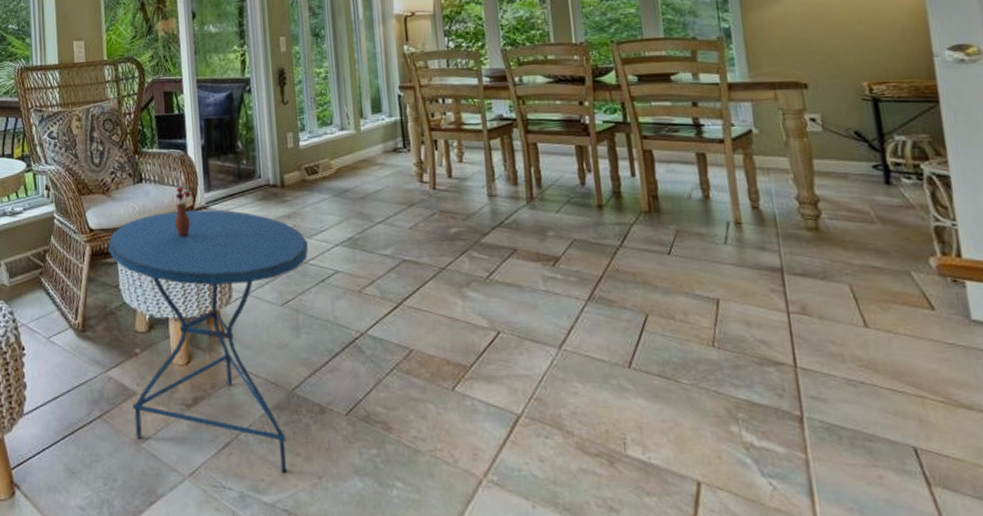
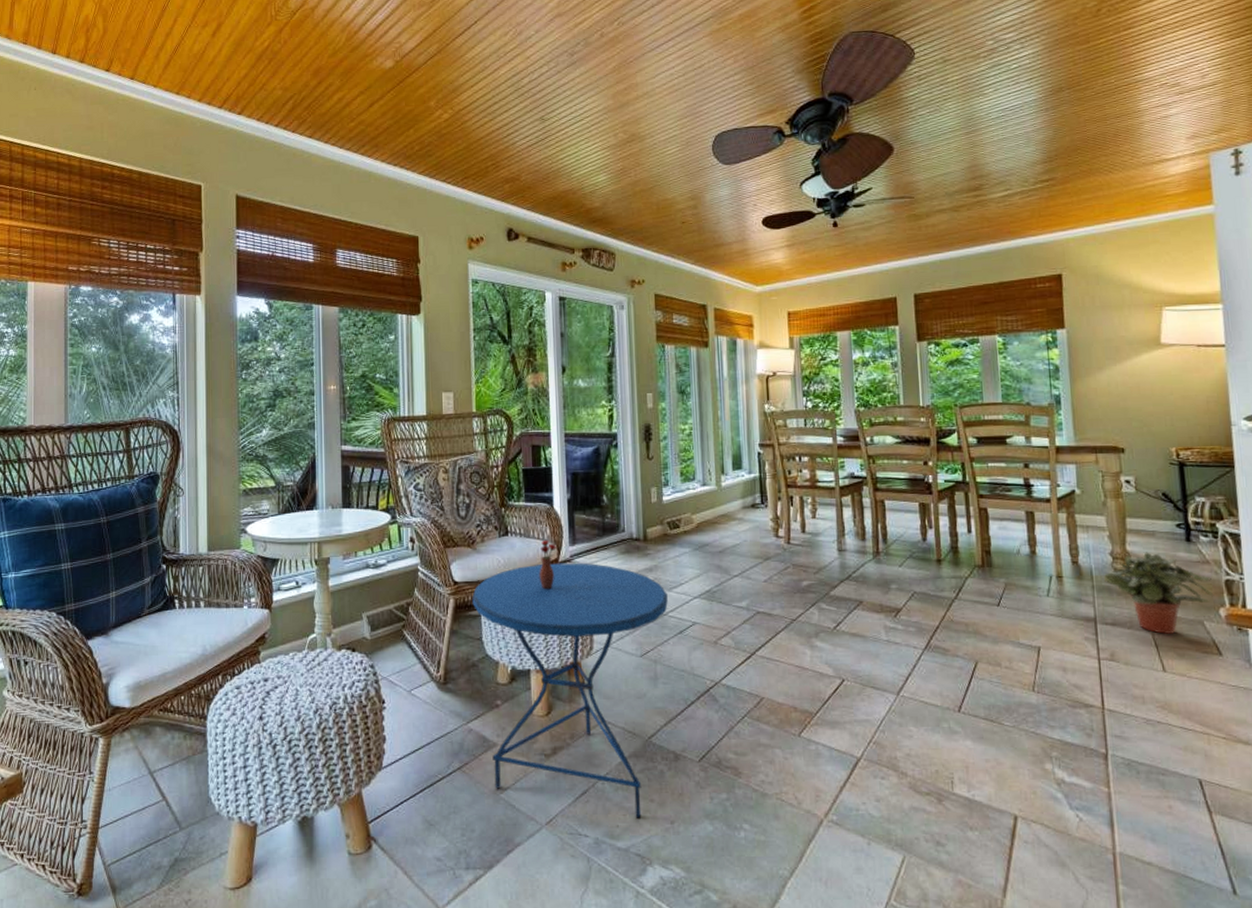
potted plant: none [790,196,922,286] -> present [1104,552,1214,634]

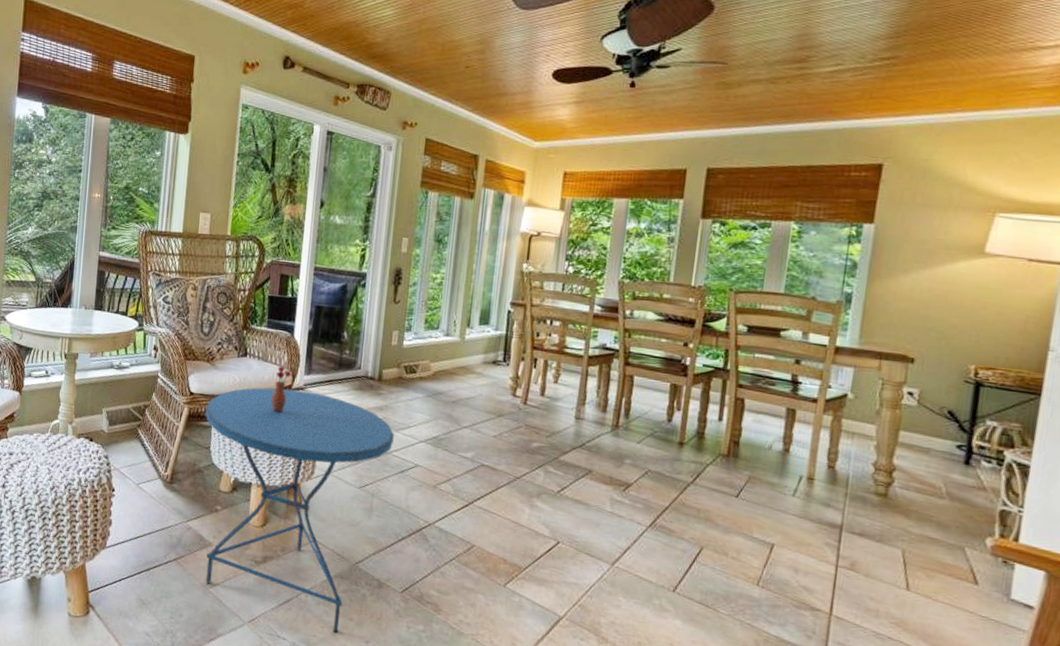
potted plant: present [1104,552,1214,634] -> none [861,468,985,555]

